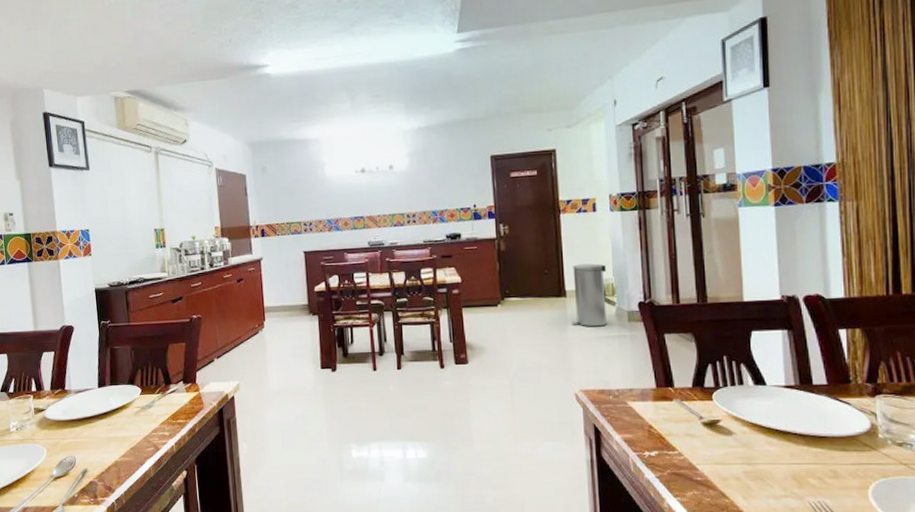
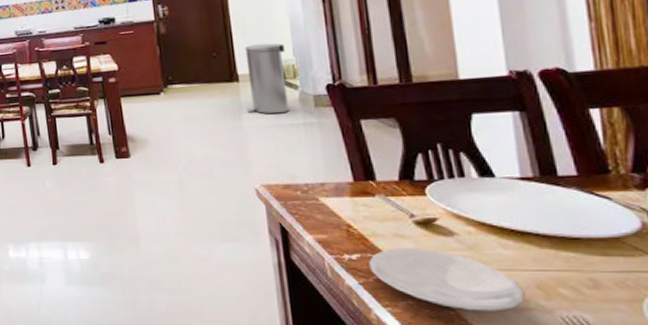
saucer: none [664,445,784,499] -> present [367,247,526,312]

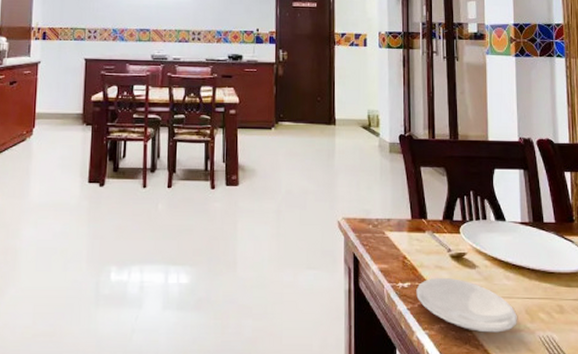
pedal bin: present [245,43,289,116] -> none [339,94,372,157]

